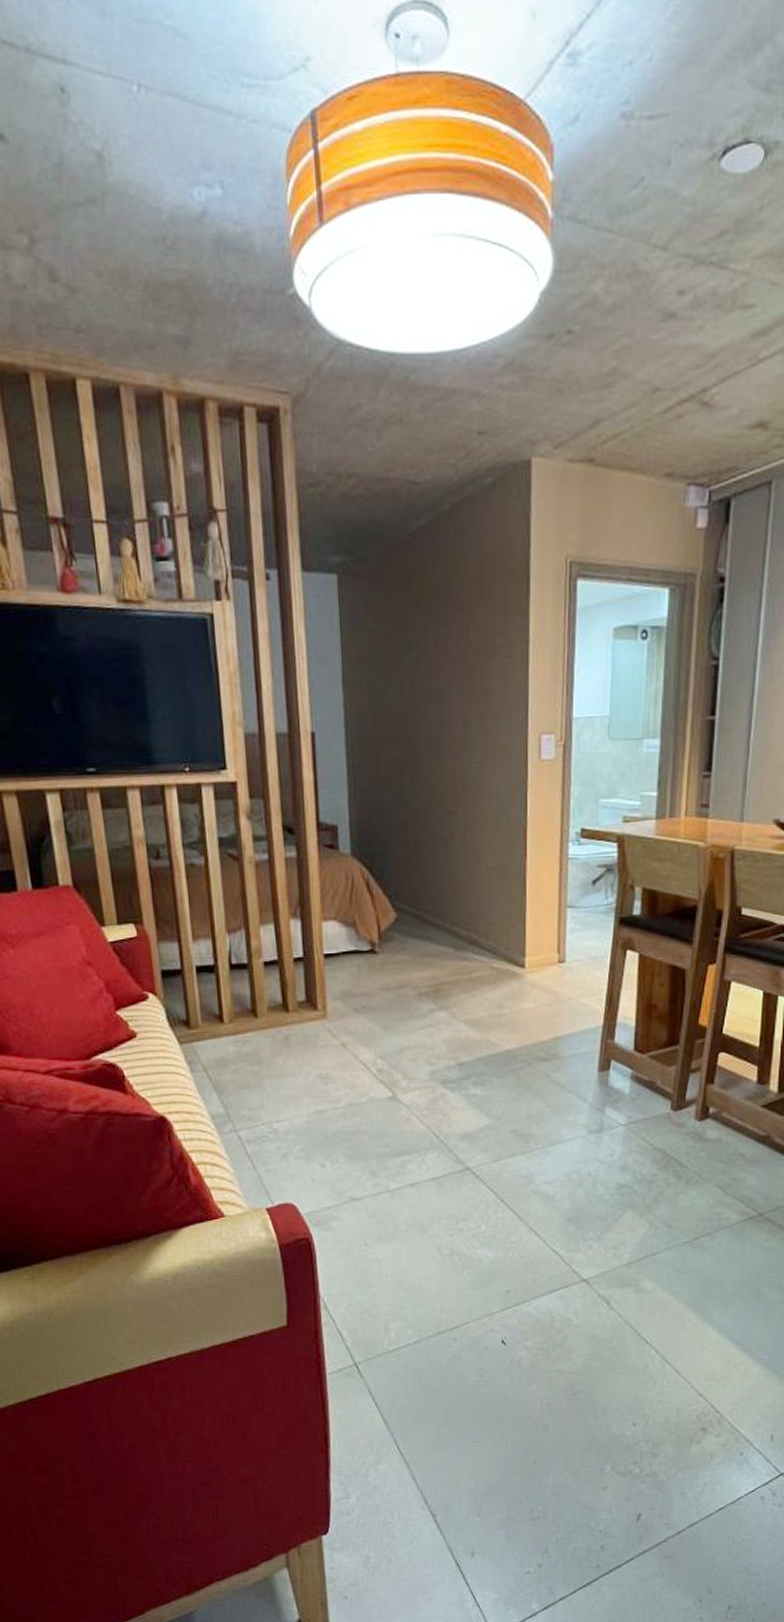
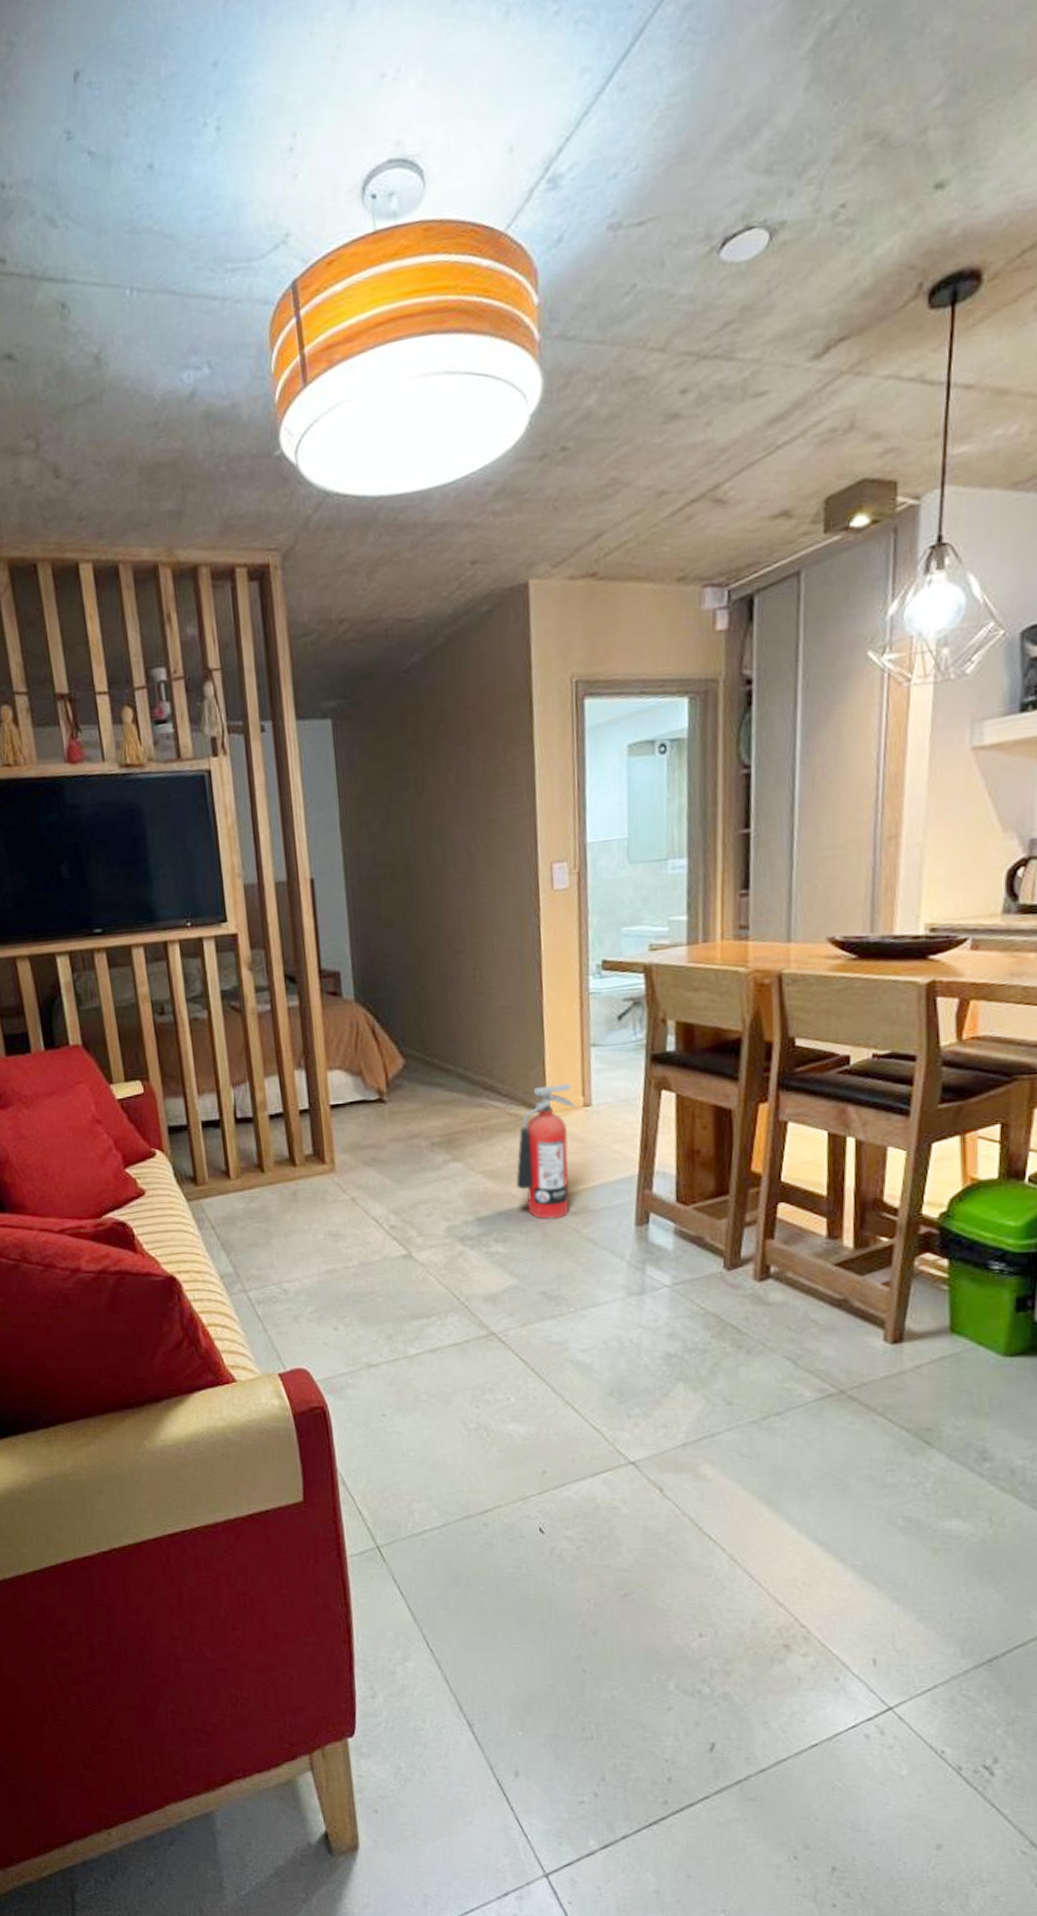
fire extinguisher: none [495,940,551,1065] -> present [516,1083,576,1220]

